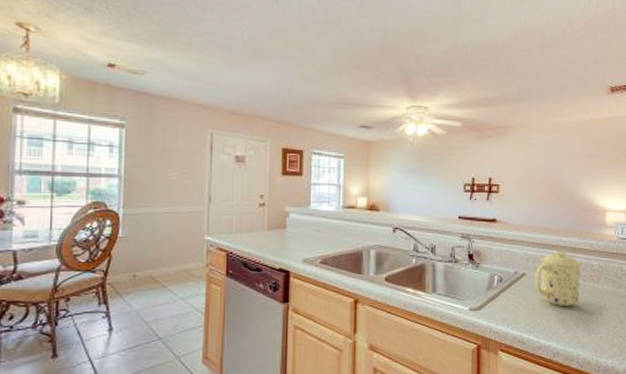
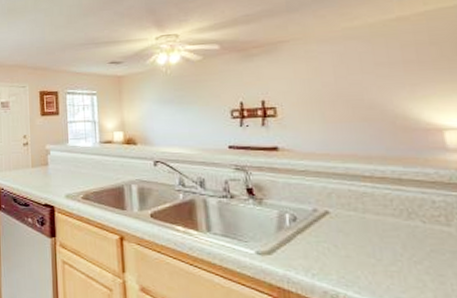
mug: present [534,251,582,307] -> none [342,183,420,257]

